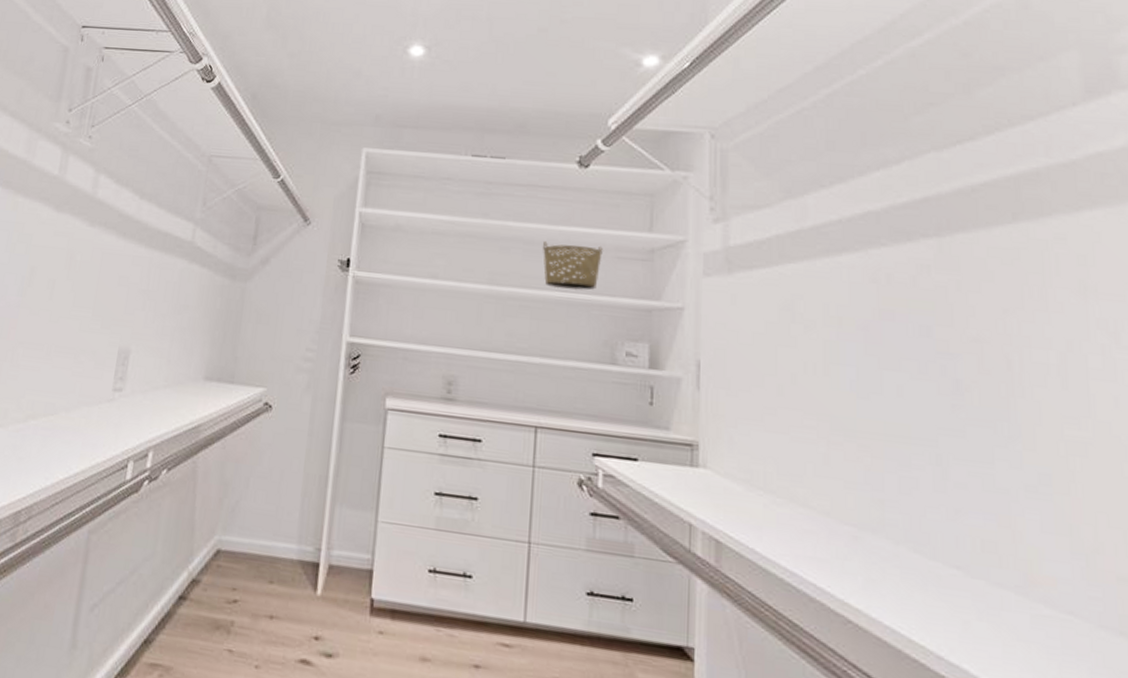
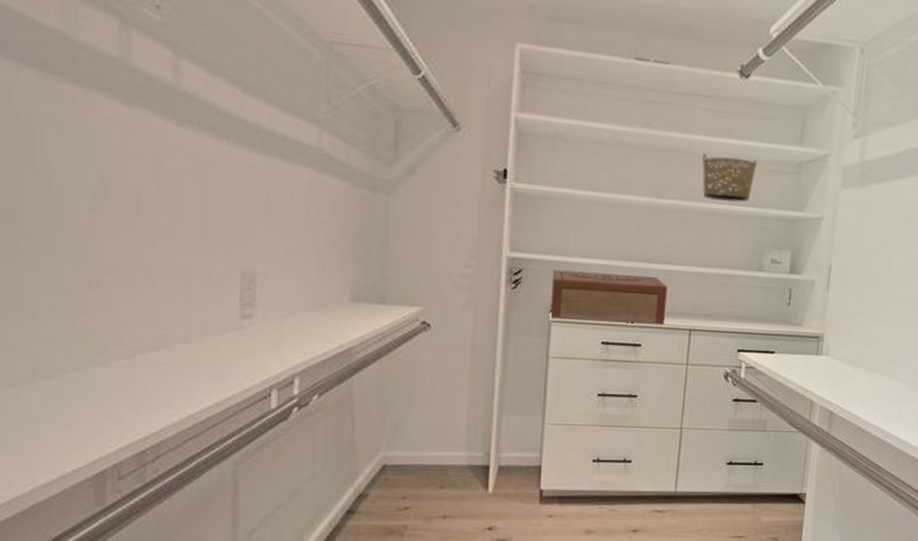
decorative box: none [386,356,509,421] -> present [550,269,668,326]

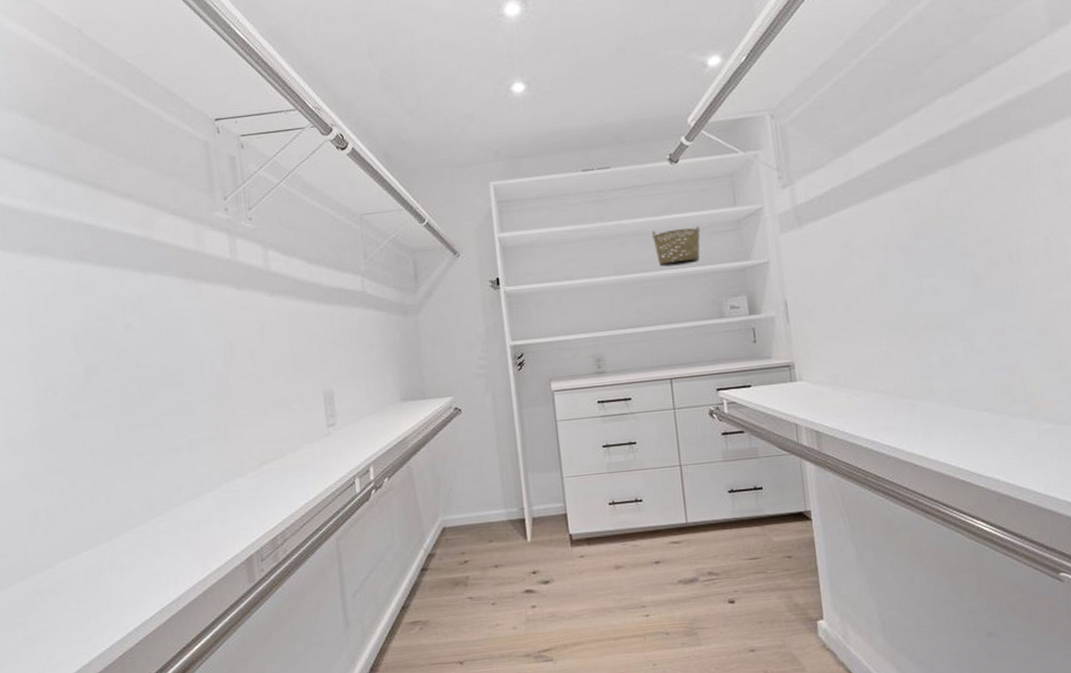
decorative box: present [550,269,668,326] -> none [548,339,647,390]

